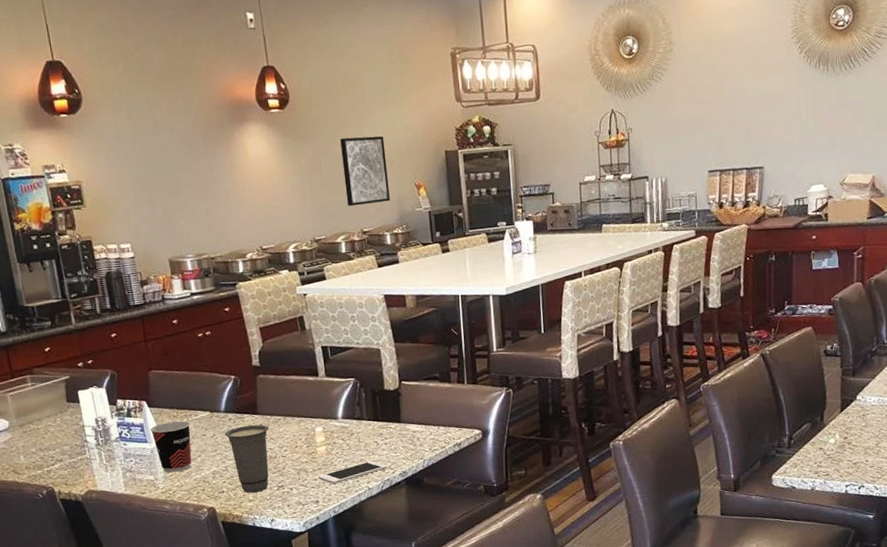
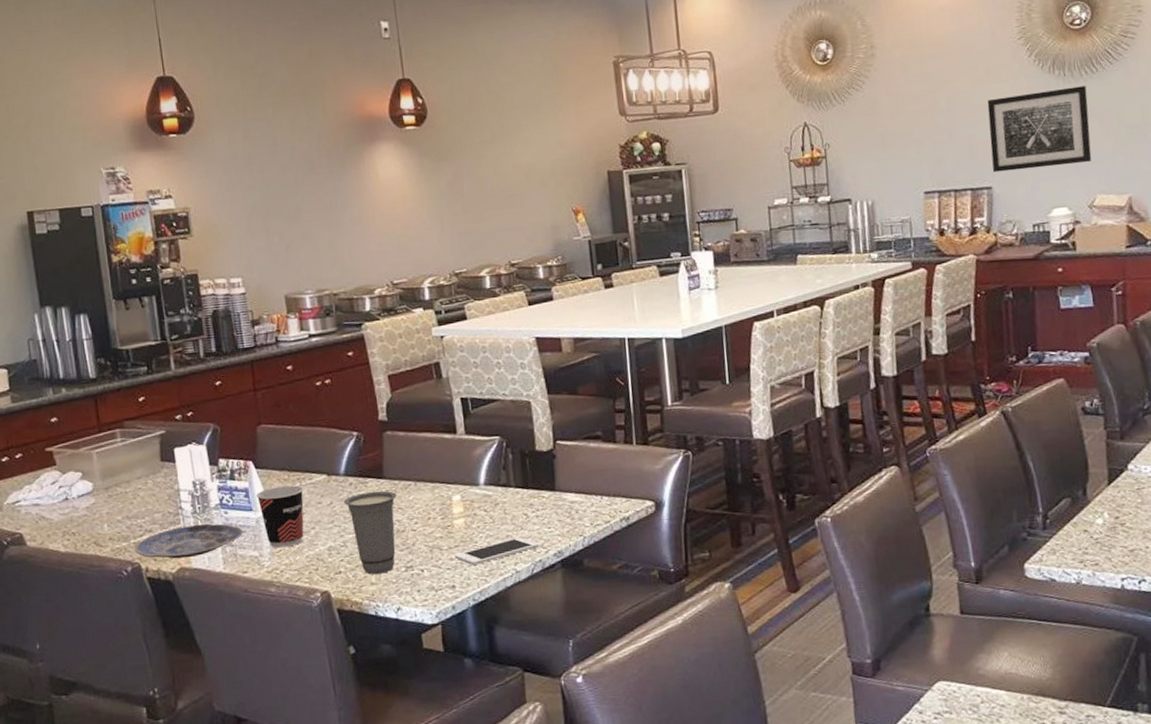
plate: none [48,453,141,483] -> present [135,523,244,559]
wall art: present [340,136,390,207] -> none [485,155,543,235]
wall art: none [763,80,846,154] -> present [987,85,1092,173]

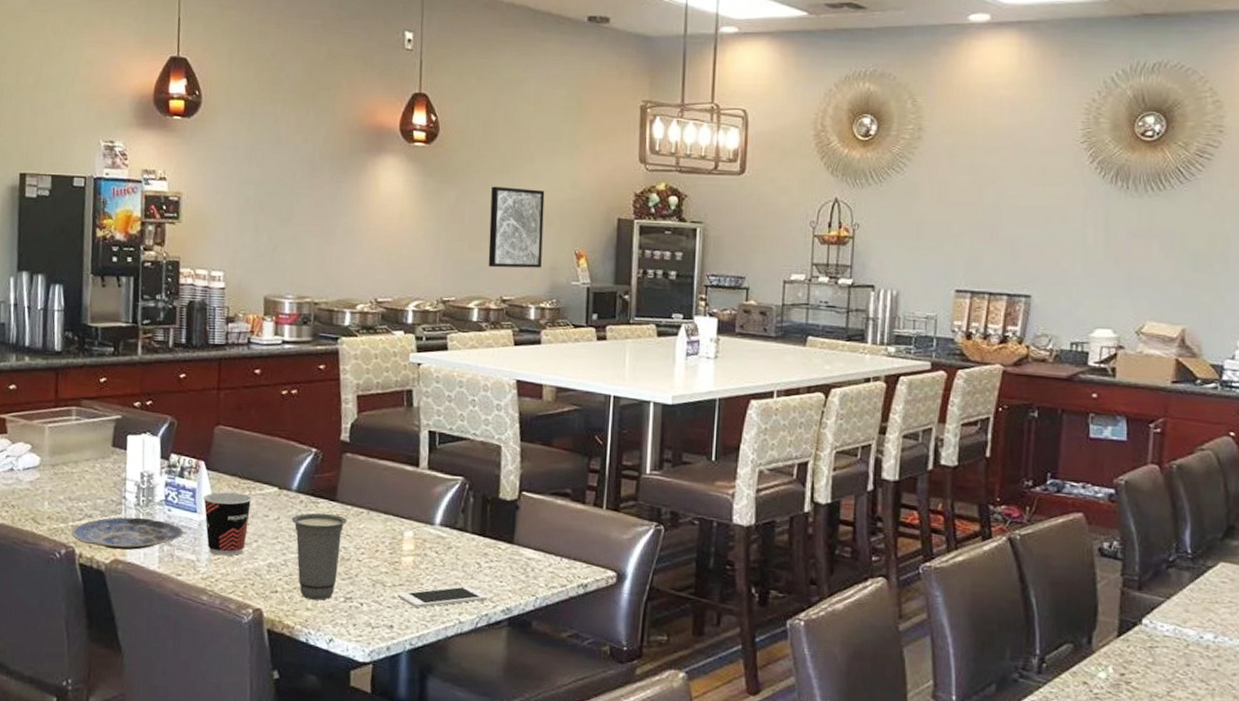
wall art: none [485,155,543,235] -> present [488,186,545,268]
wall art: present [987,85,1092,173] -> none [1033,201,1150,285]

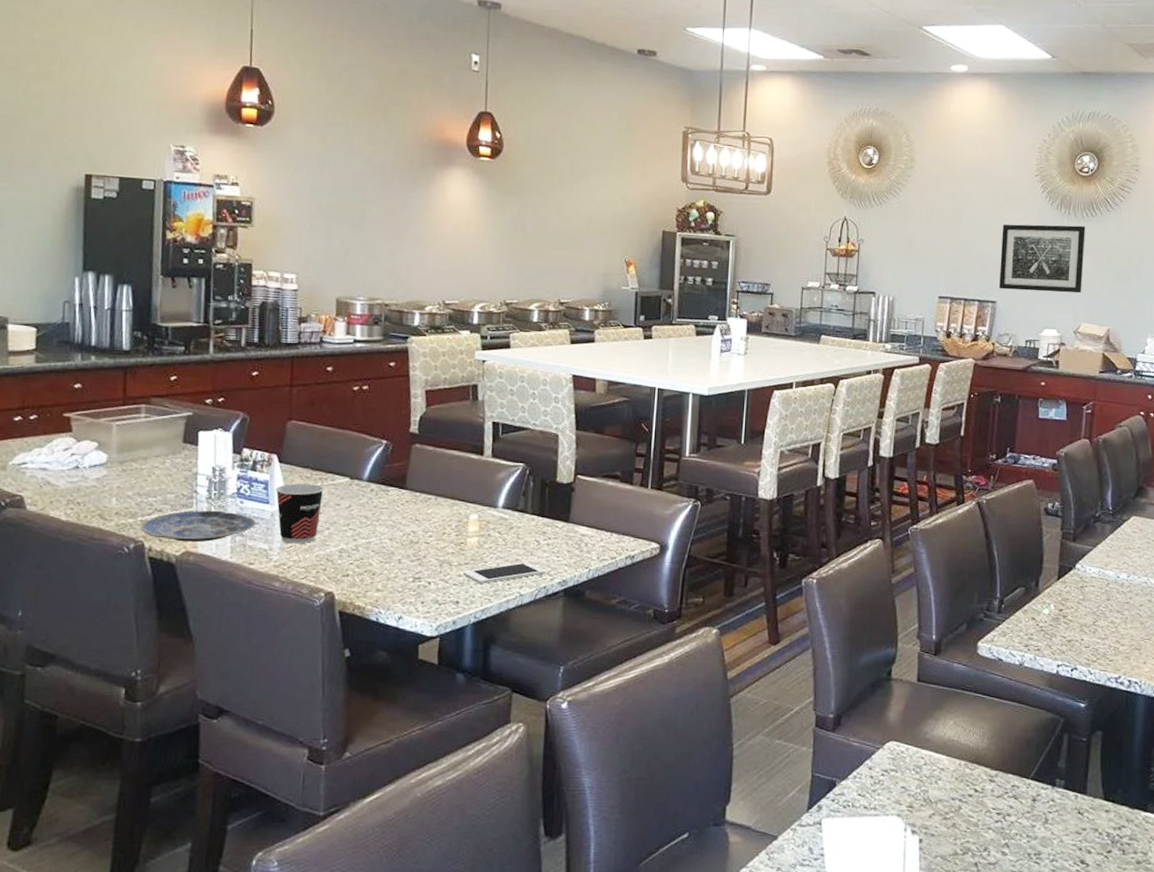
cup: present [291,513,347,601] -> none [362,500,416,582]
wall art: present [488,186,545,268] -> none [547,199,599,274]
wall art: none [1033,201,1150,285] -> present [998,224,1085,294]

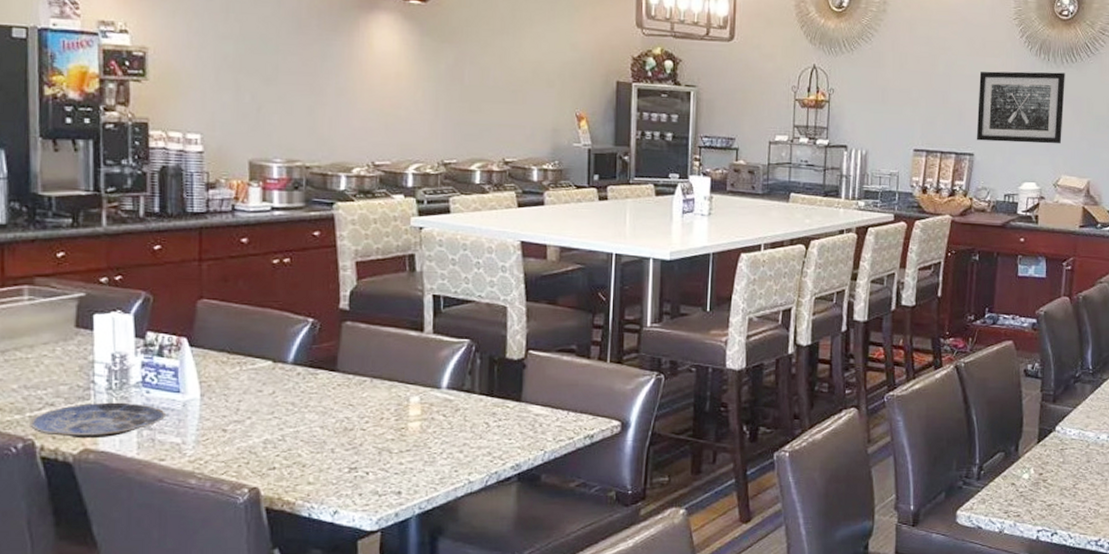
cup: present [275,483,324,544] -> none [186,369,243,436]
cell phone: present [463,562,545,584] -> none [405,447,496,471]

